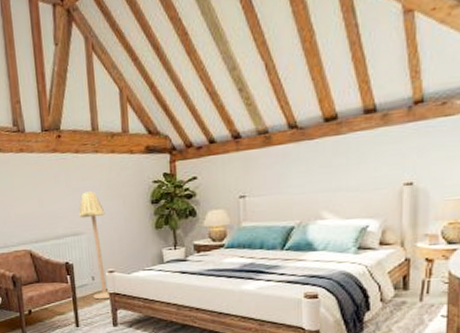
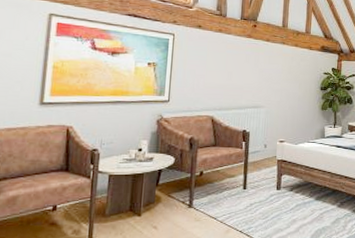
floor lamp: present [78,190,110,300] -> none [261,72,284,165]

